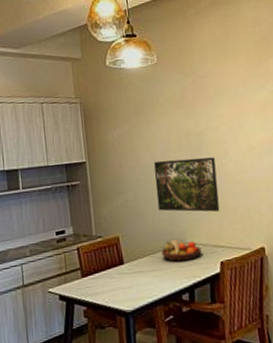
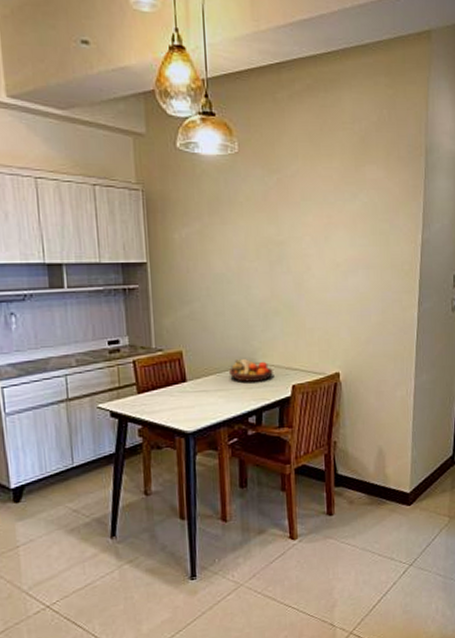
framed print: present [154,157,220,212] -> none [227,269,297,332]

